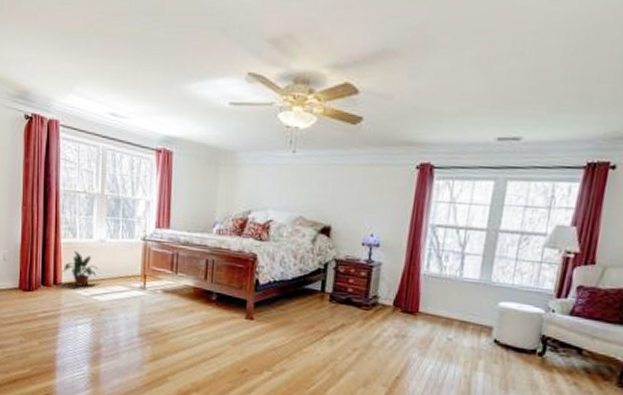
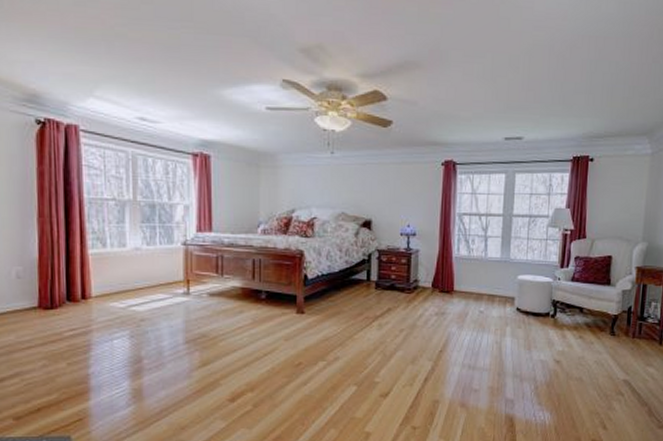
potted plant: present [62,250,100,287] -> none [92,261,136,298]

